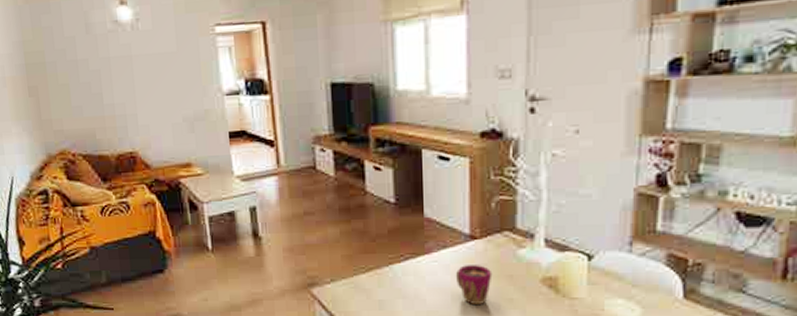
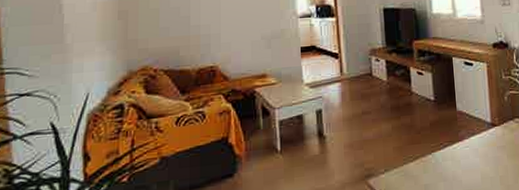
cup: present [455,265,493,304] -> none [483,147,510,181]

